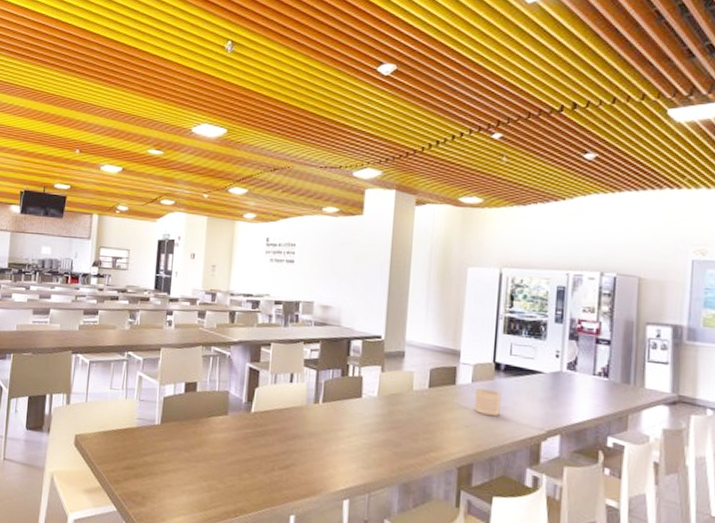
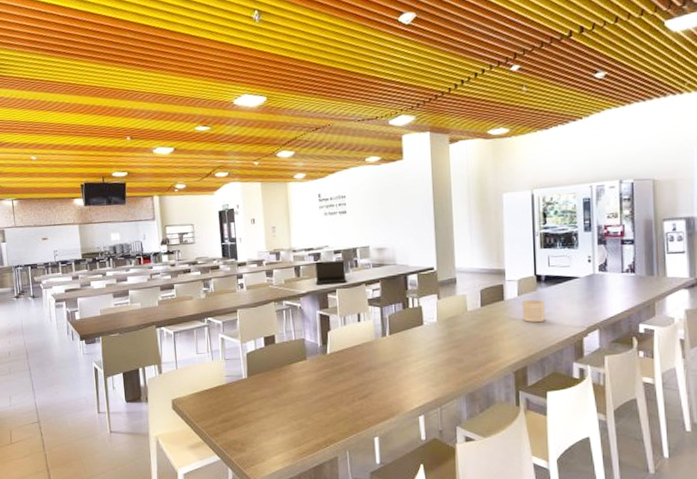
laptop: none [251,309,285,338] -> present [315,260,347,285]

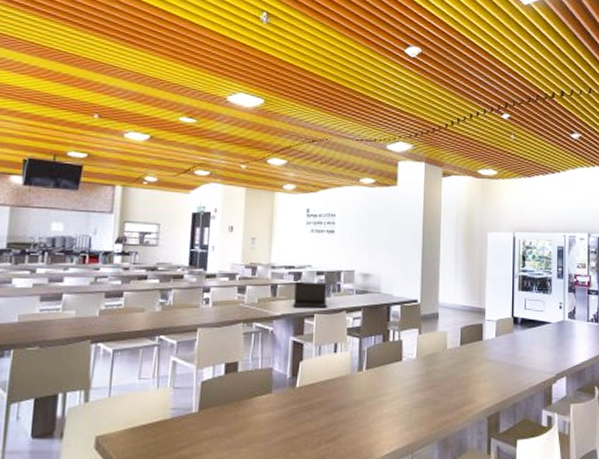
mug: present [522,299,545,323] -> none [499,342,519,366]

